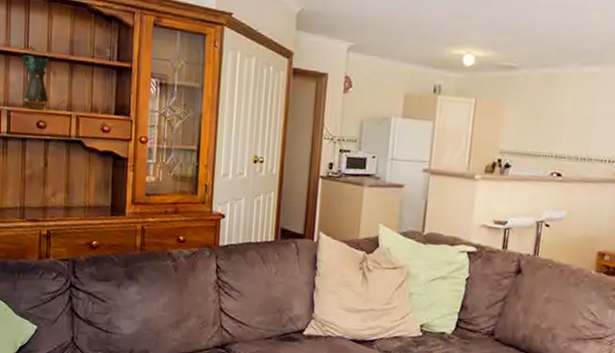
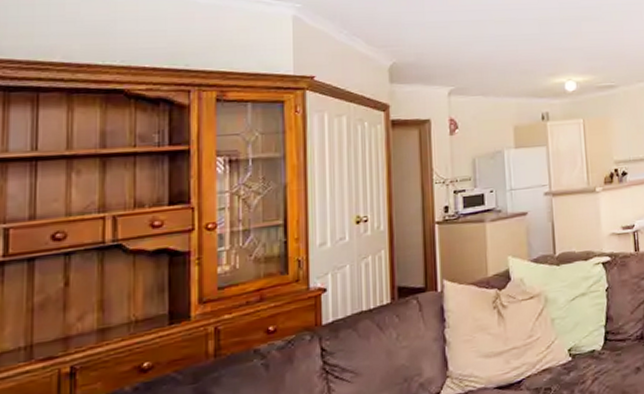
vase: present [19,46,50,111] -> none [23,147,70,222]

